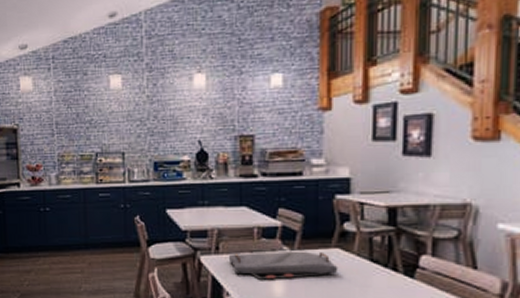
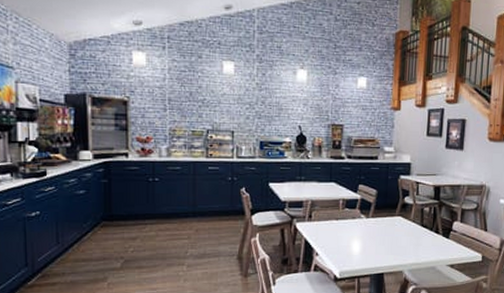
serving tray: present [228,251,338,280] -> none [318,218,400,242]

